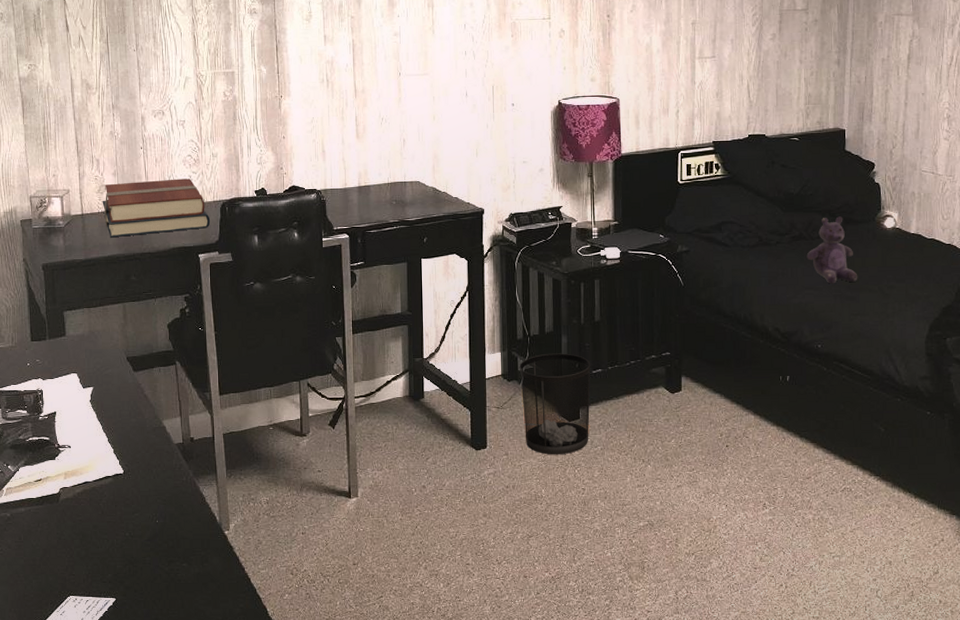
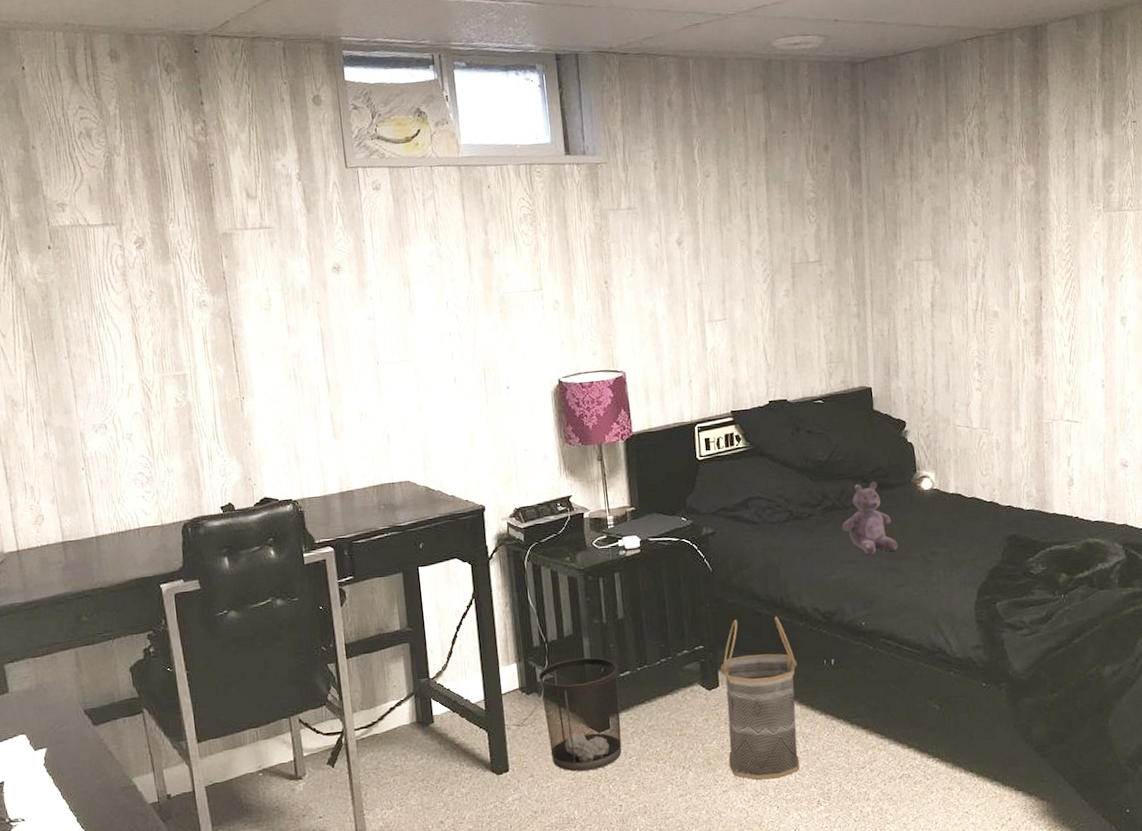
books: present [102,178,211,238] -> none [40,499,172,575]
basket: none [684,331,755,480] -> present [720,616,800,780]

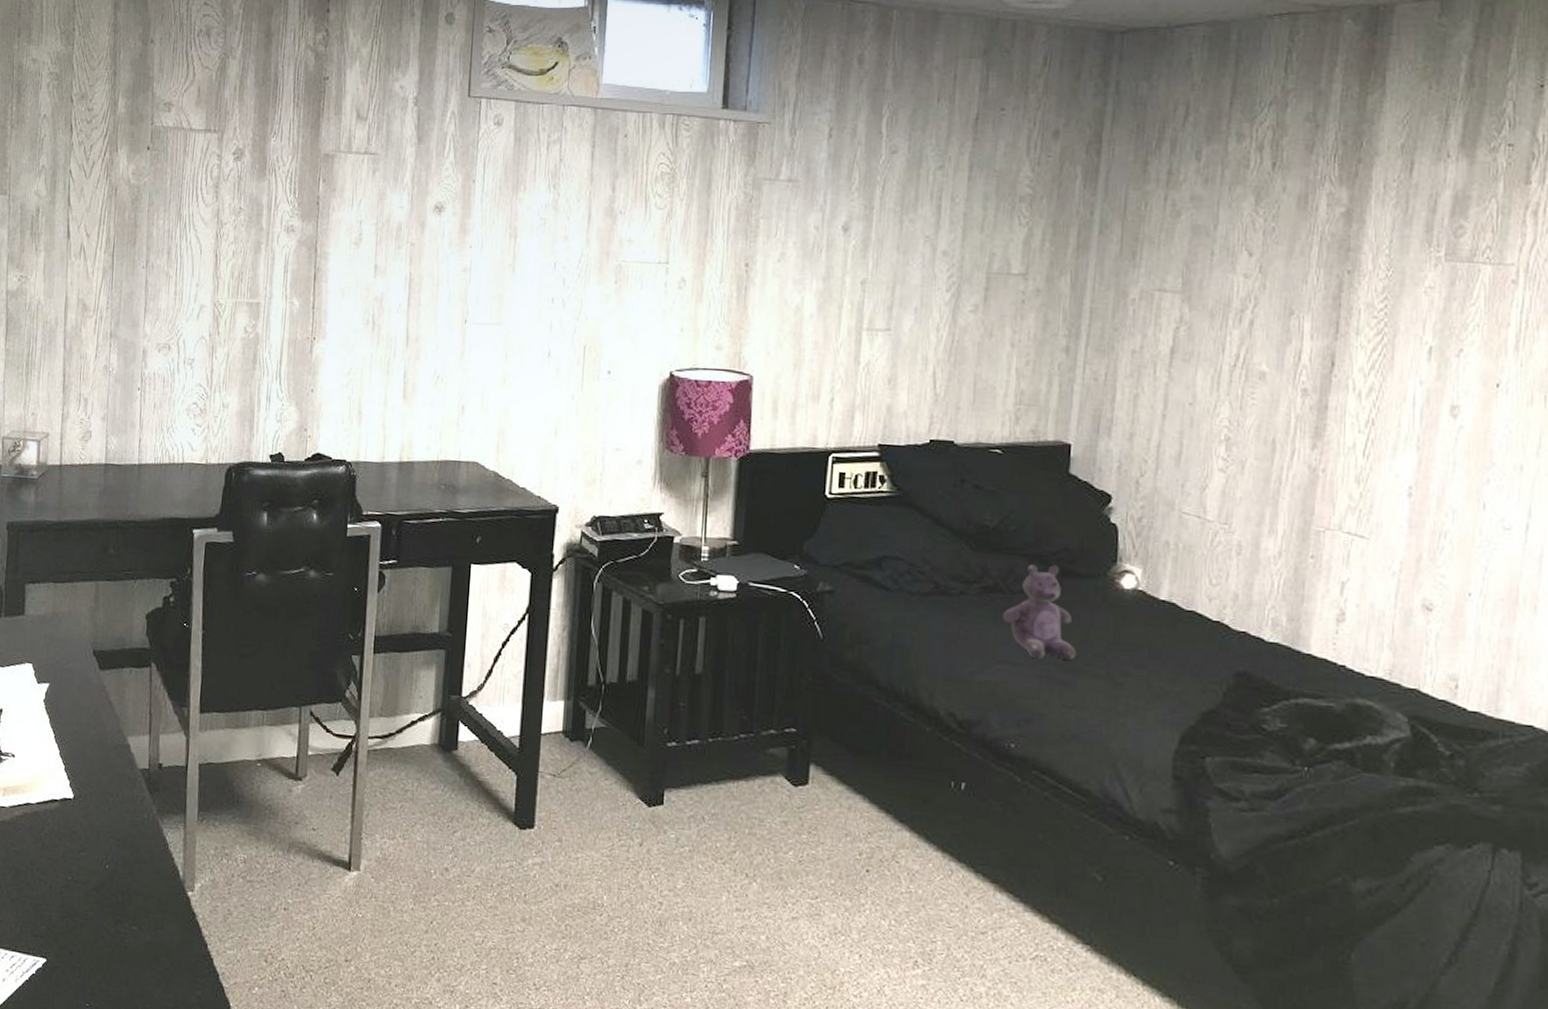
waste bin: present [538,657,622,772] -> none [586,709,685,851]
basket: present [720,616,800,780] -> none [805,704,915,919]

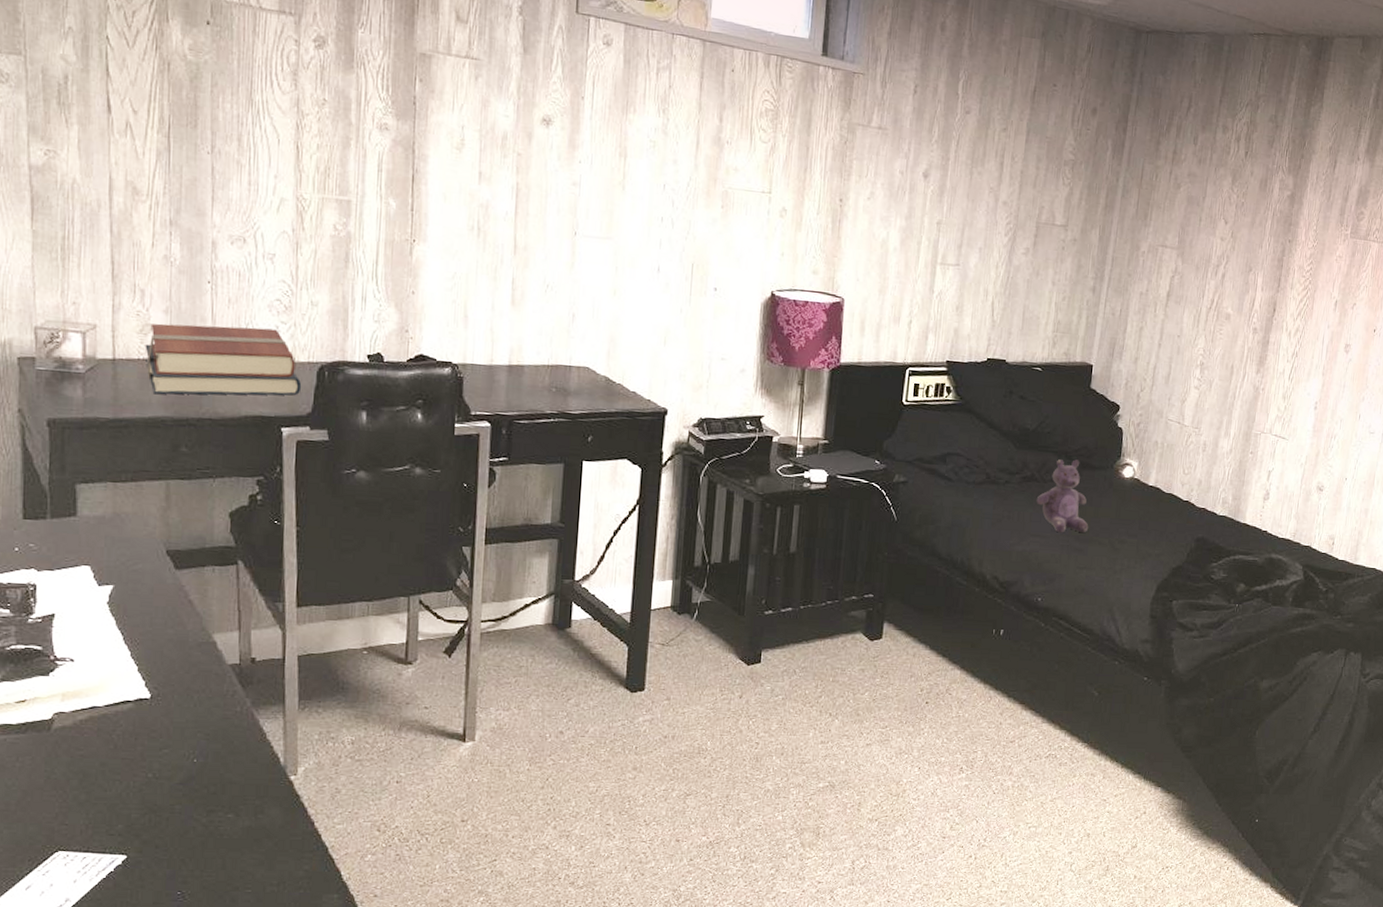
books: none [85,430,212,498] -> present [145,323,302,396]

